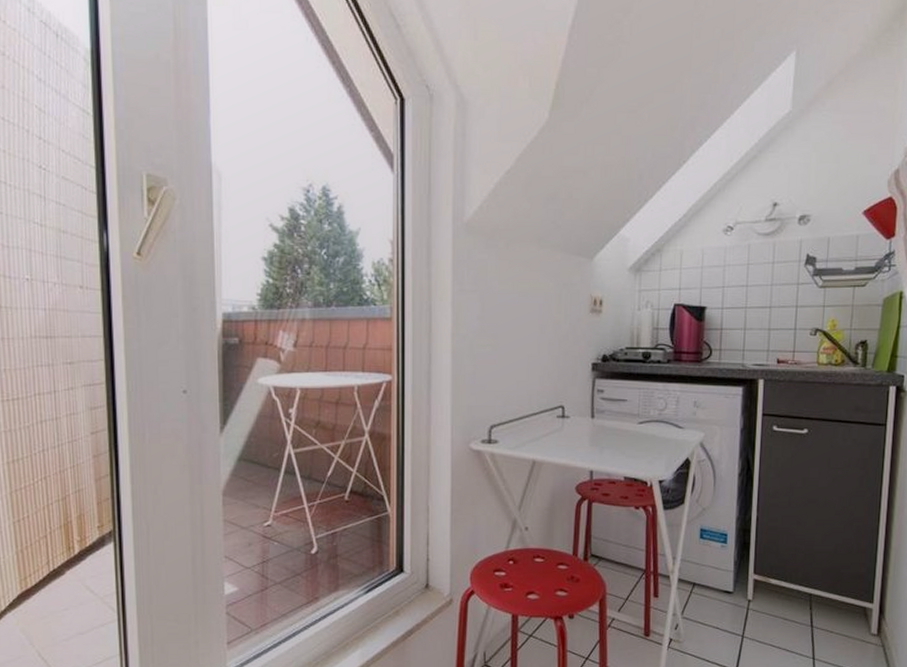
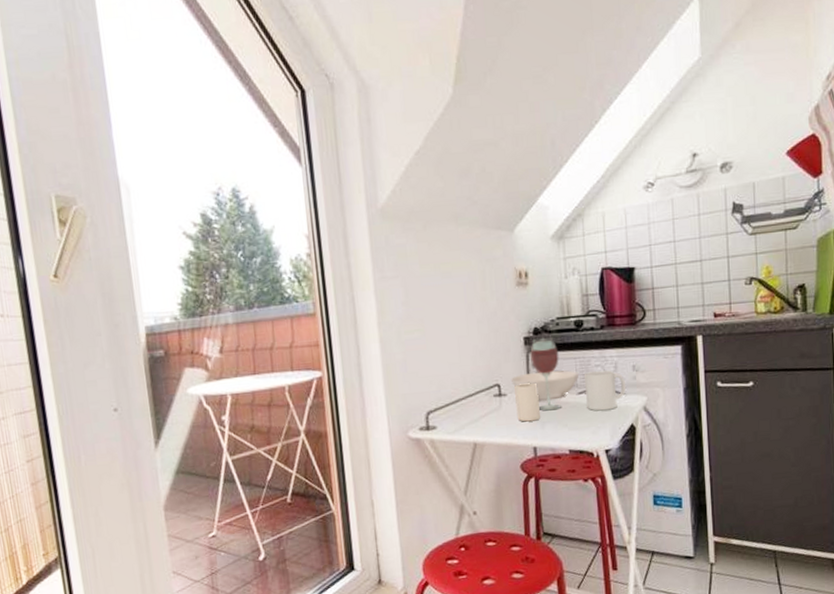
bowl: none [576,398,642,427] -> present [511,370,580,401]
cup: none [577,408,601,445] -> present [514,382,540,422]
wineglass: none [596,365,624,437] -> present [530,337,561,411]
mug: none [645,403,686,442] -> present [583,370,626,411]

